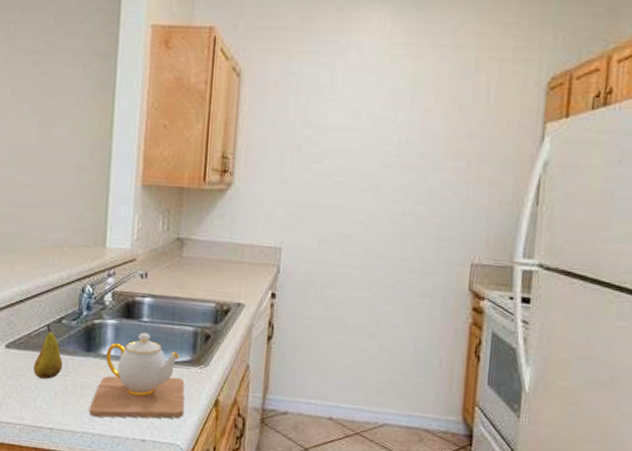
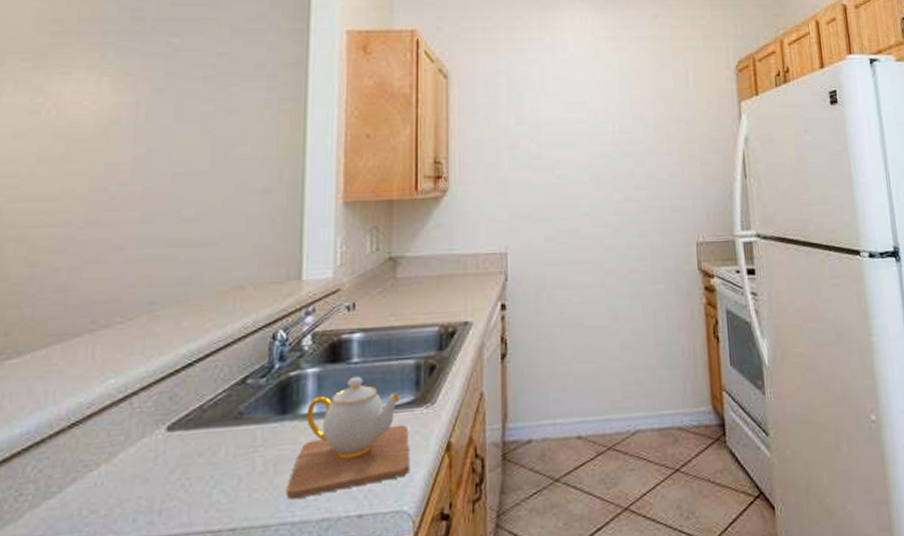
fruit: present [33,324,63,380] -> none [206,389,249,464]

